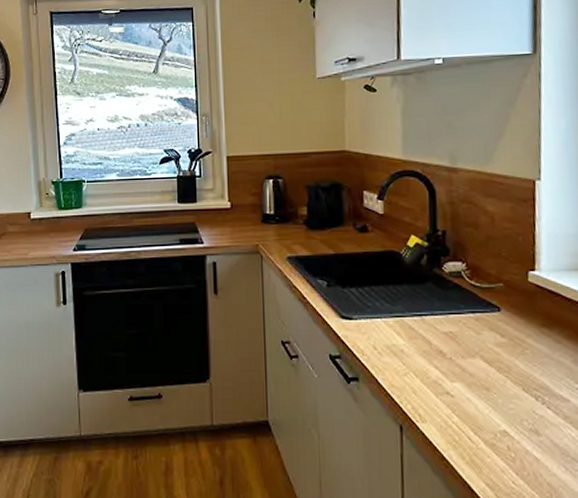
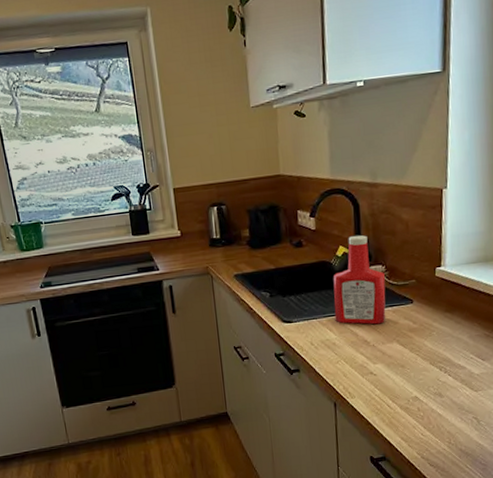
ketchup bottle: none [402,224,467,333] -> present [333,235,386,325]

